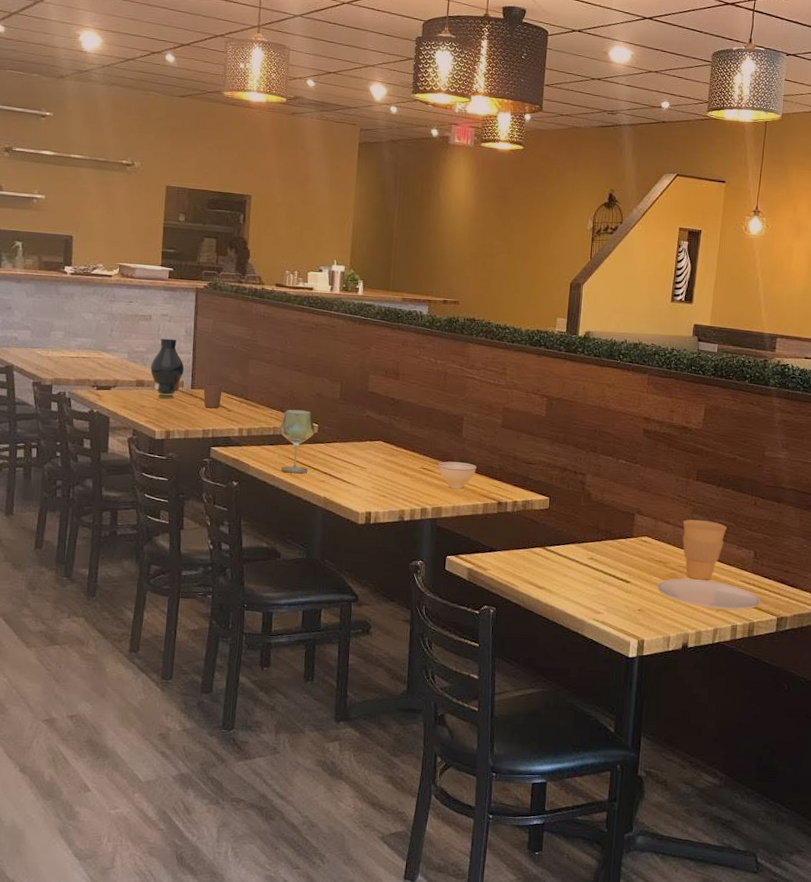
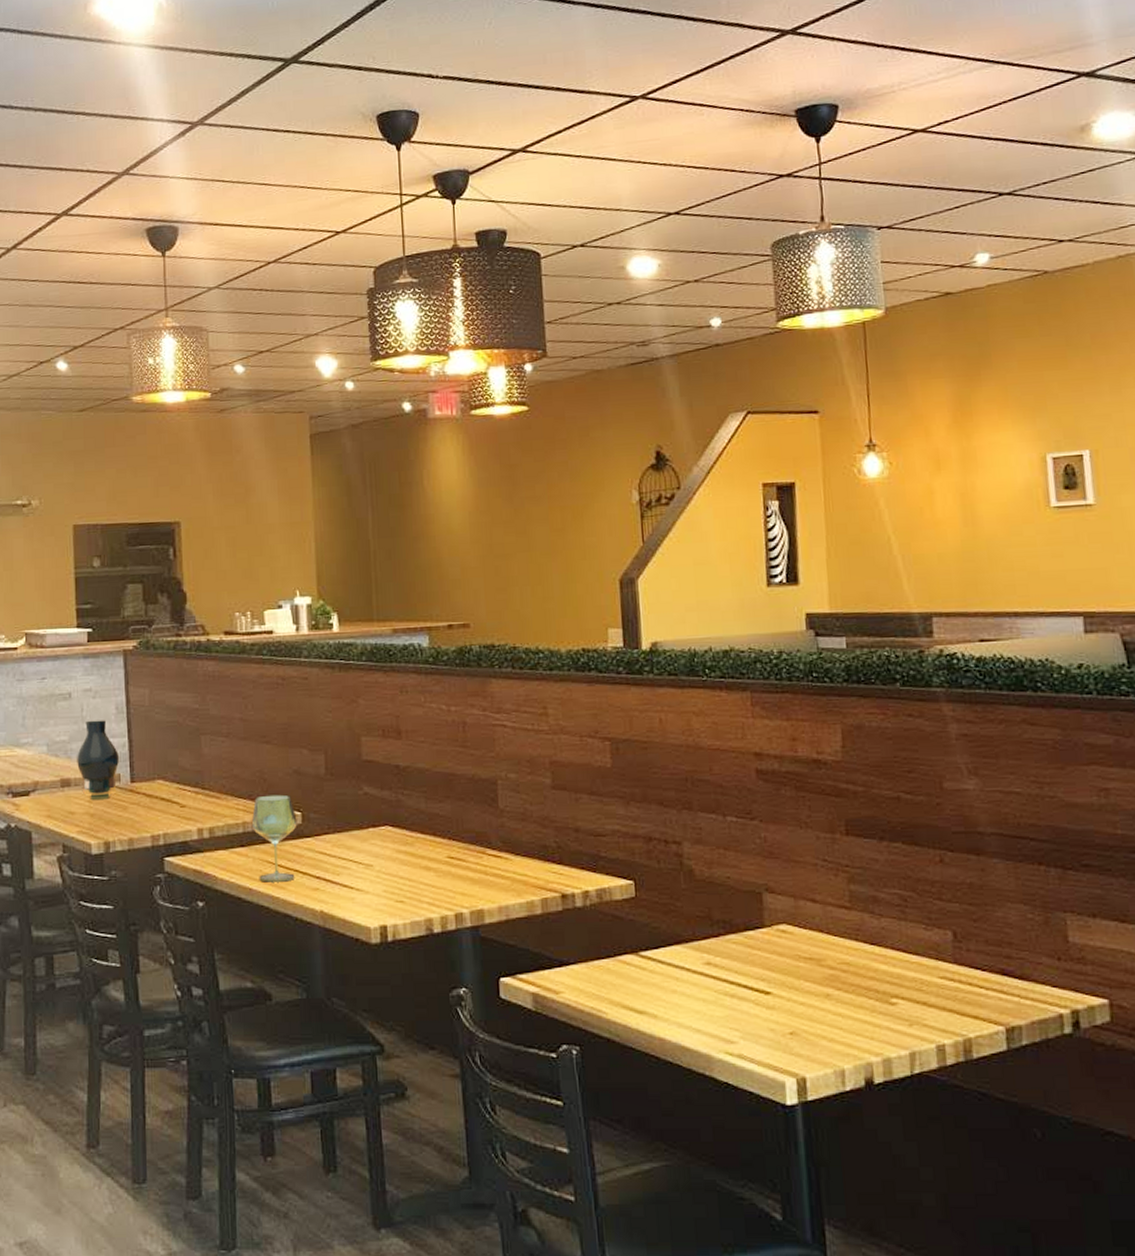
cup: present [203,383,223,409] -> none [146,772,171,807]
bowl: present [438,461,477,490] -> none [470,843,525,882]
plate: present [657,578,761,611] -> none [812,981,976,1023]
cup: present [682,519,727,580] -> none [836,891,904,981]

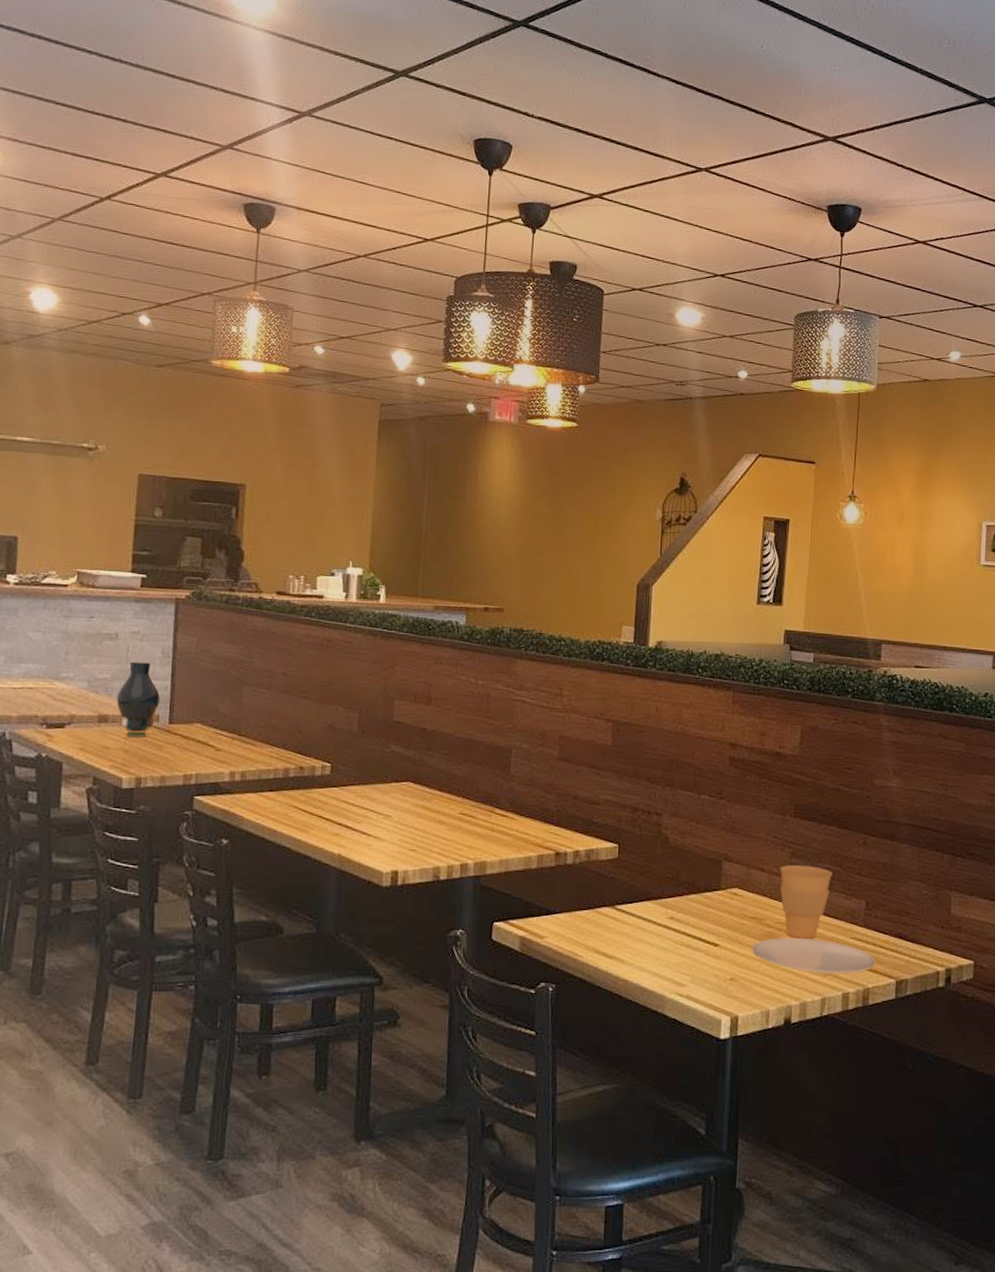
wine glass: present [251,794,297,882] -> none [282,745,326,826]
plate: none [812,981,976,1023] -> present [752,938,876,974]
cup: none [836,891,904,981] -> present [780,864,832,939]

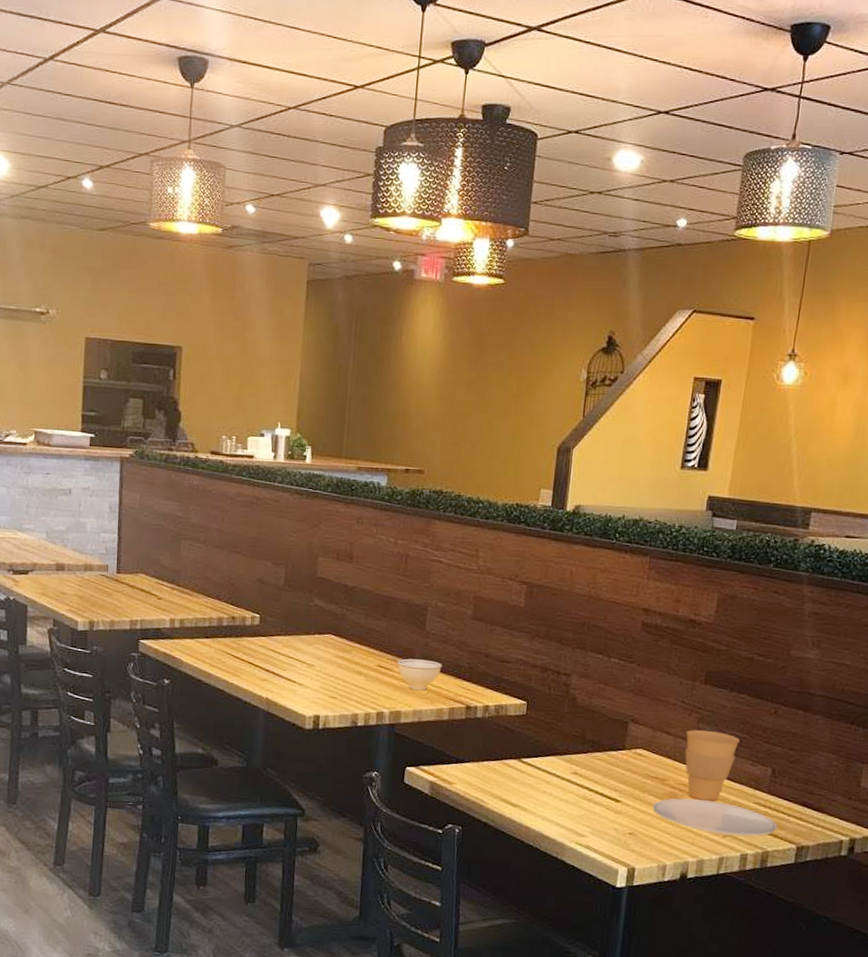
vase: present [116,661,160,739] -> none [71,515,108,586]
bowl: none [481,804,529,839] -> present [397,658,442,691]

